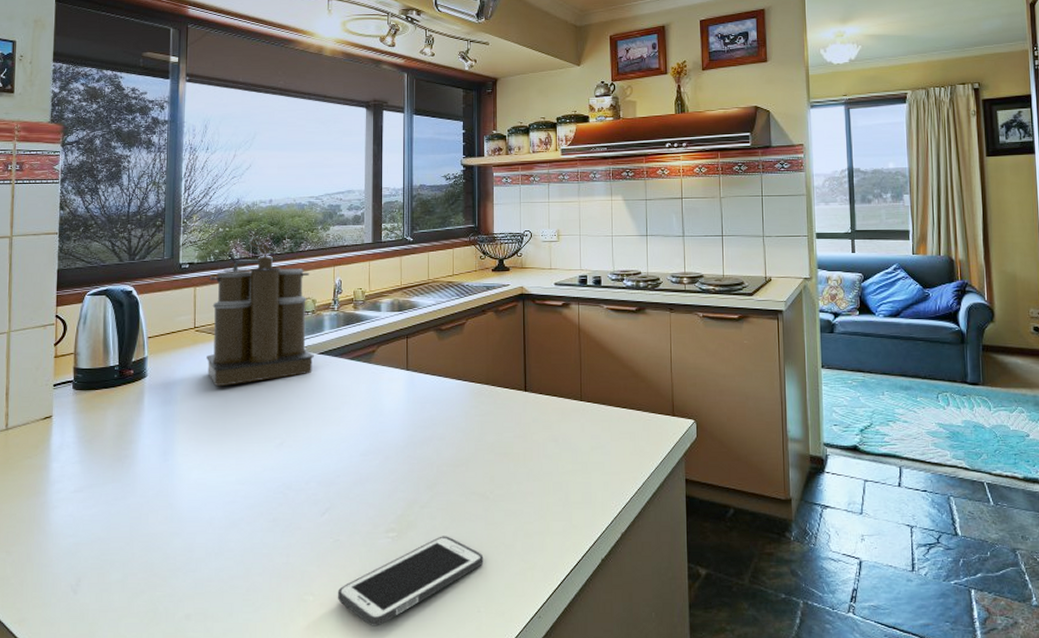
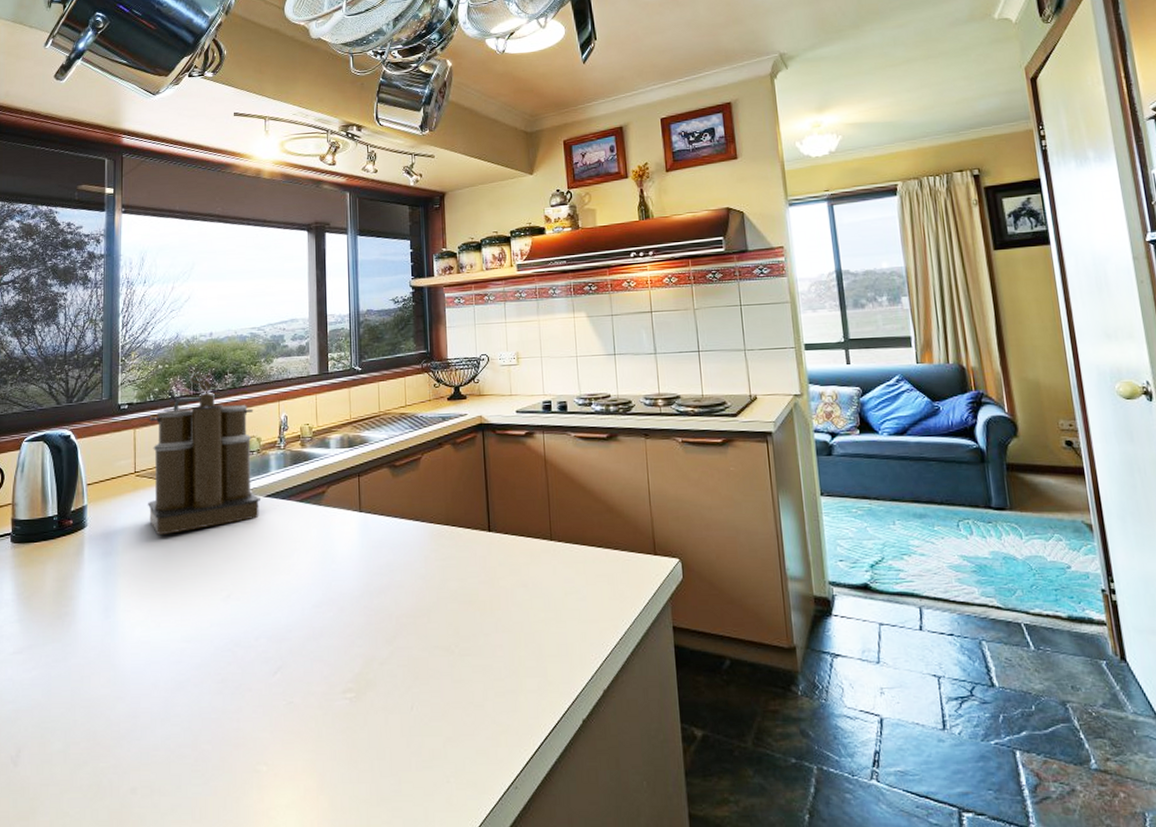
cell phone: present [337,536,484,626] -> none [292,696,451,800]

